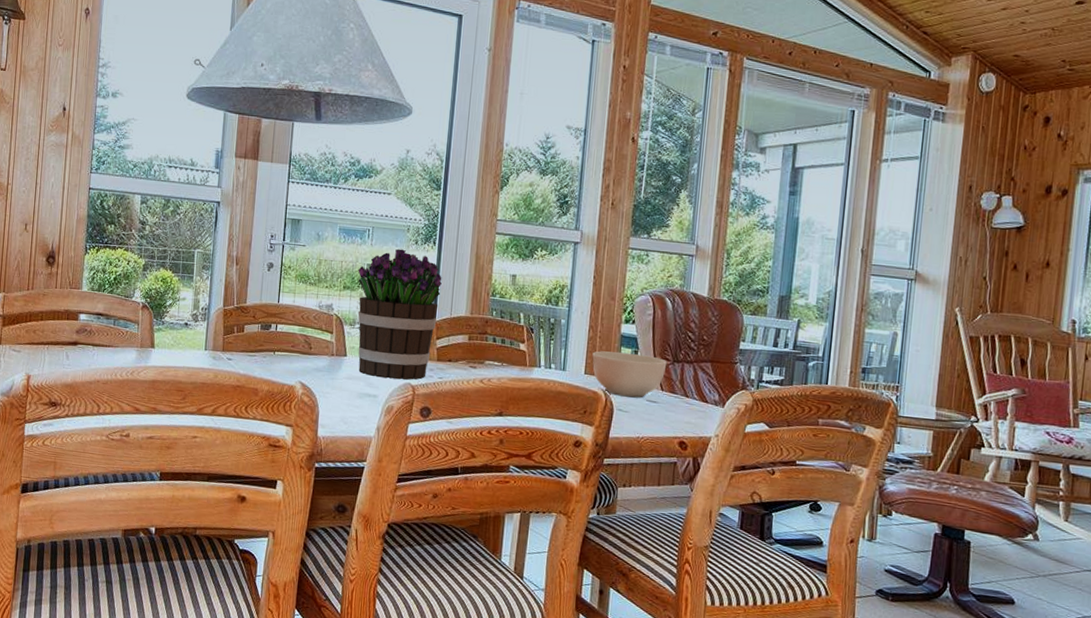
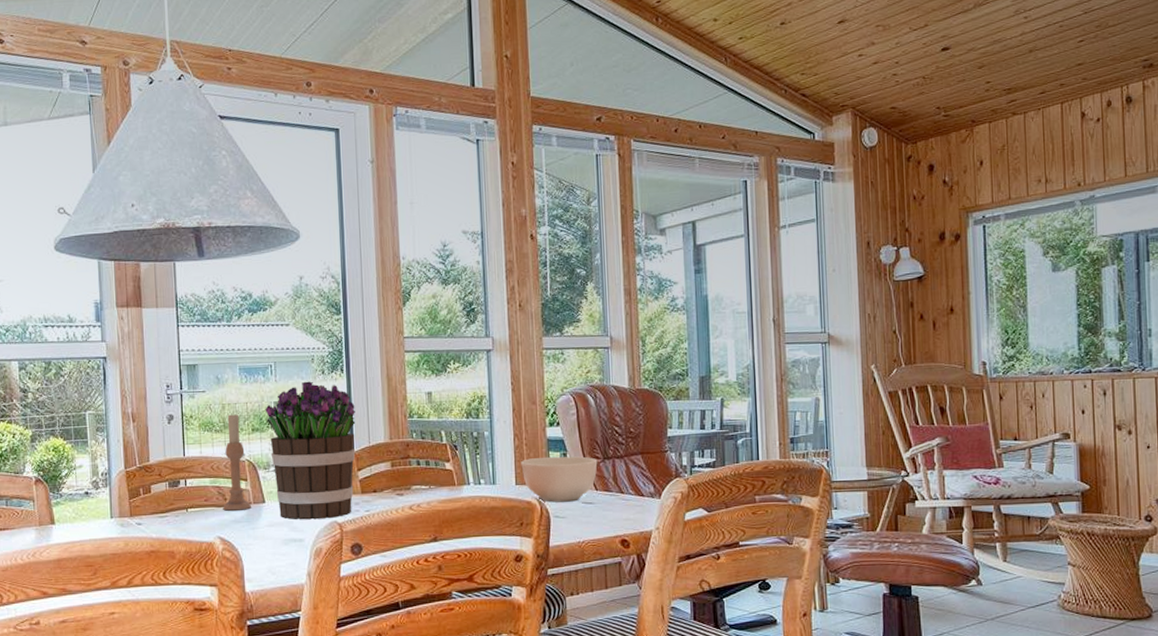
candlestick: none [307,270,334,361] -> present [223,414,251,512]

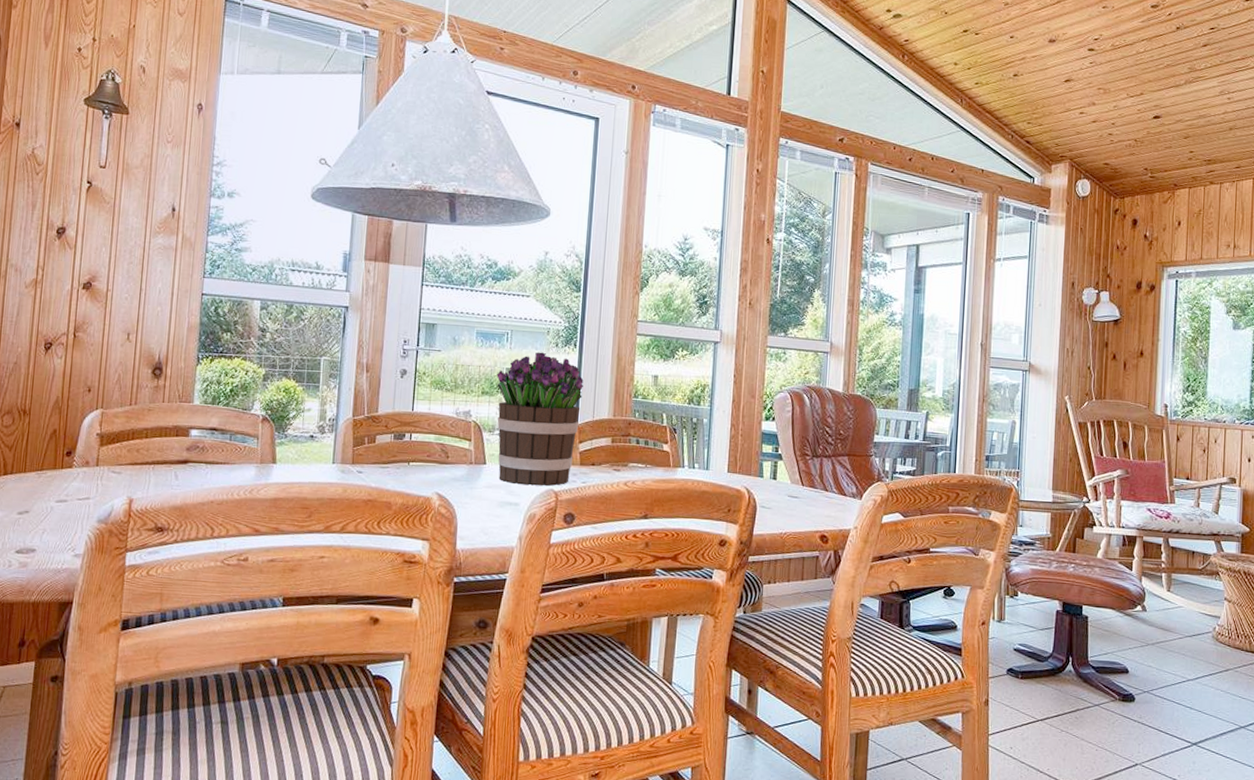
candlestick: present [223,414,251,512] -> none [444,375,472,470]
bowl: present [521,456,598,503] -> none [734,449,807,494]

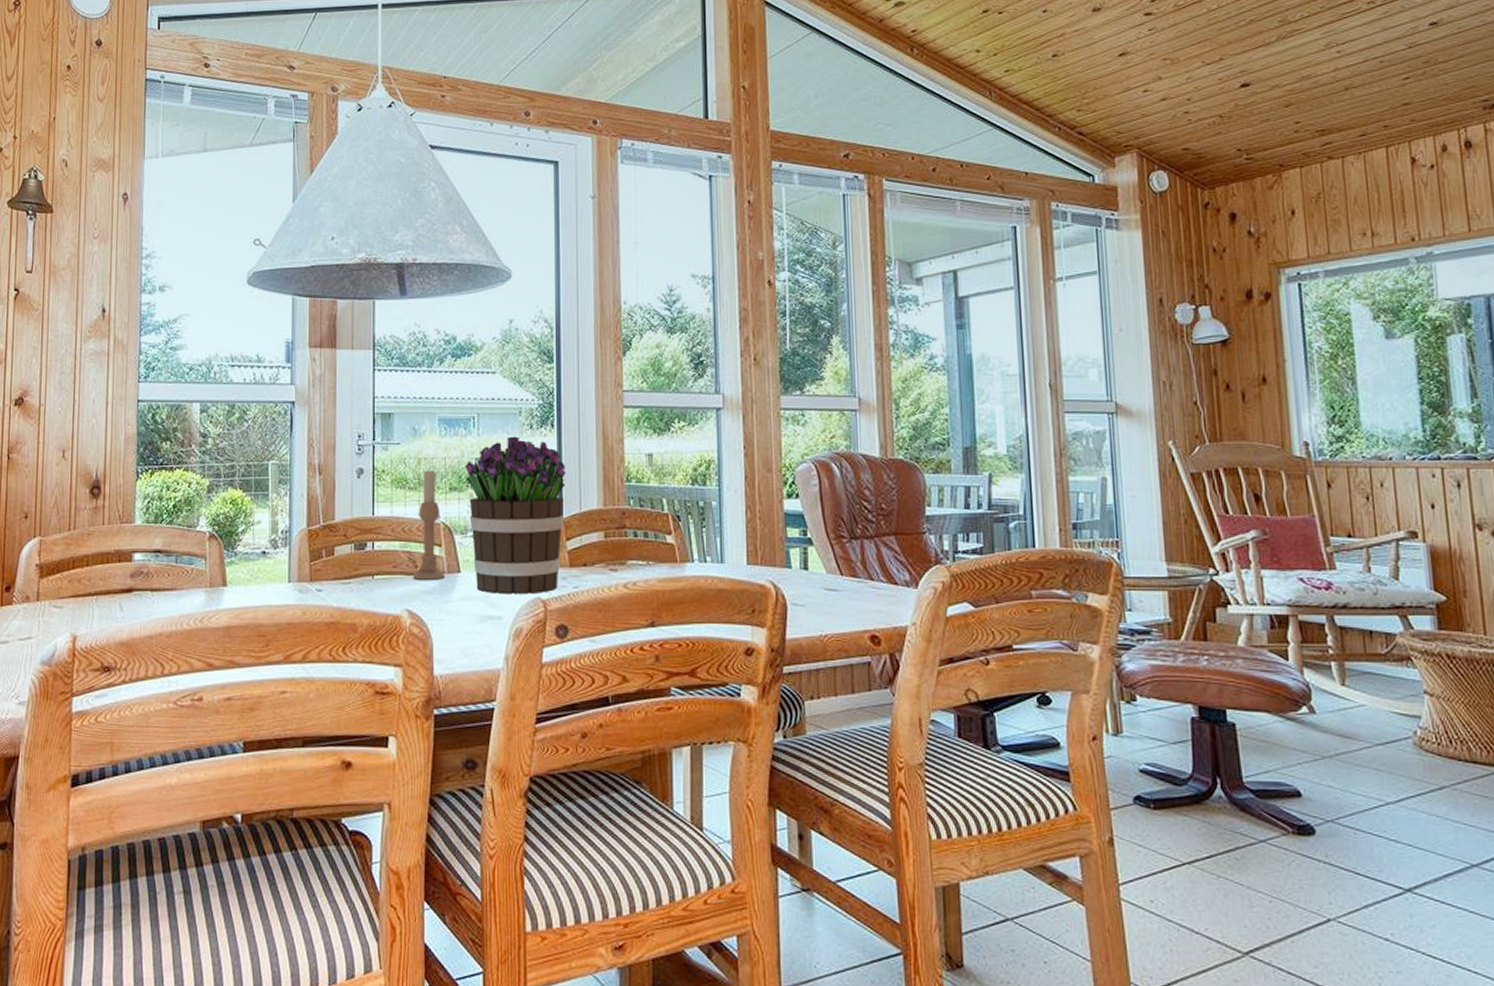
candlestick: none [444,375,472,470] -> present [413,470,444,581]

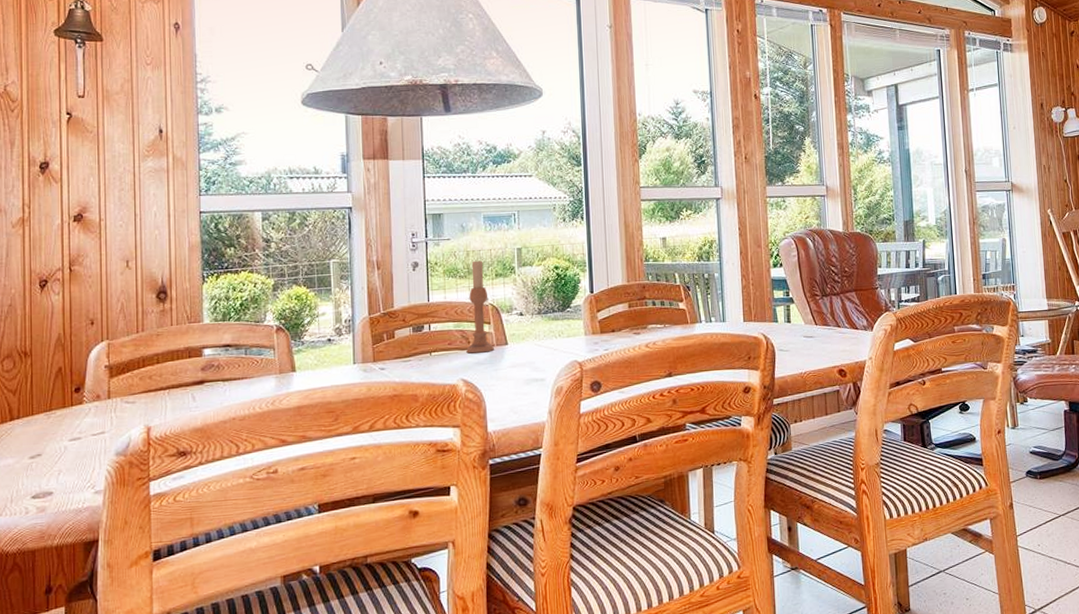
bouquet: present [465,436,566,595] -> none [508,228,595,361]

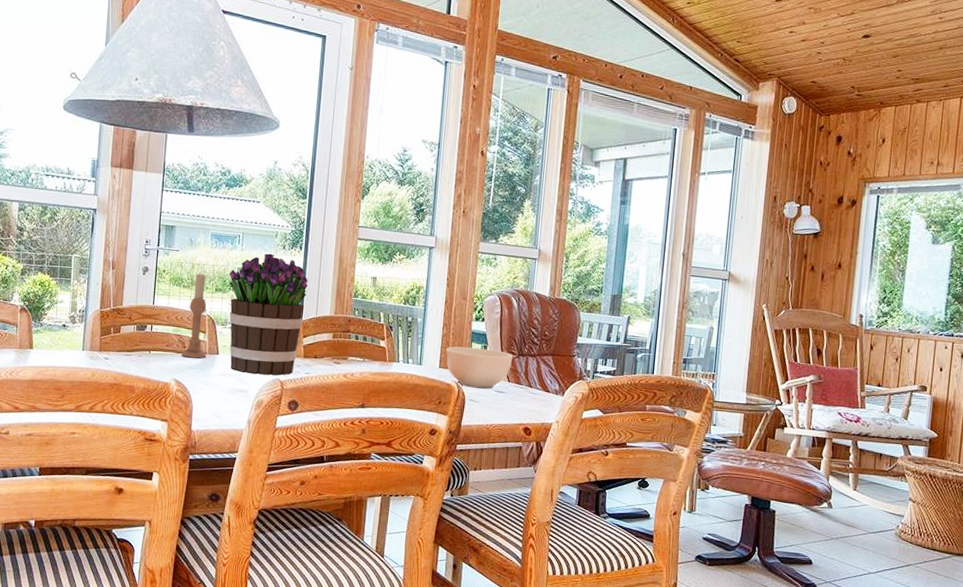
bouquet: none [508,228,595,361] -> present [229,253,308,376]
bowl: none [748,294,817,337] -> present [446,346,513,389]

